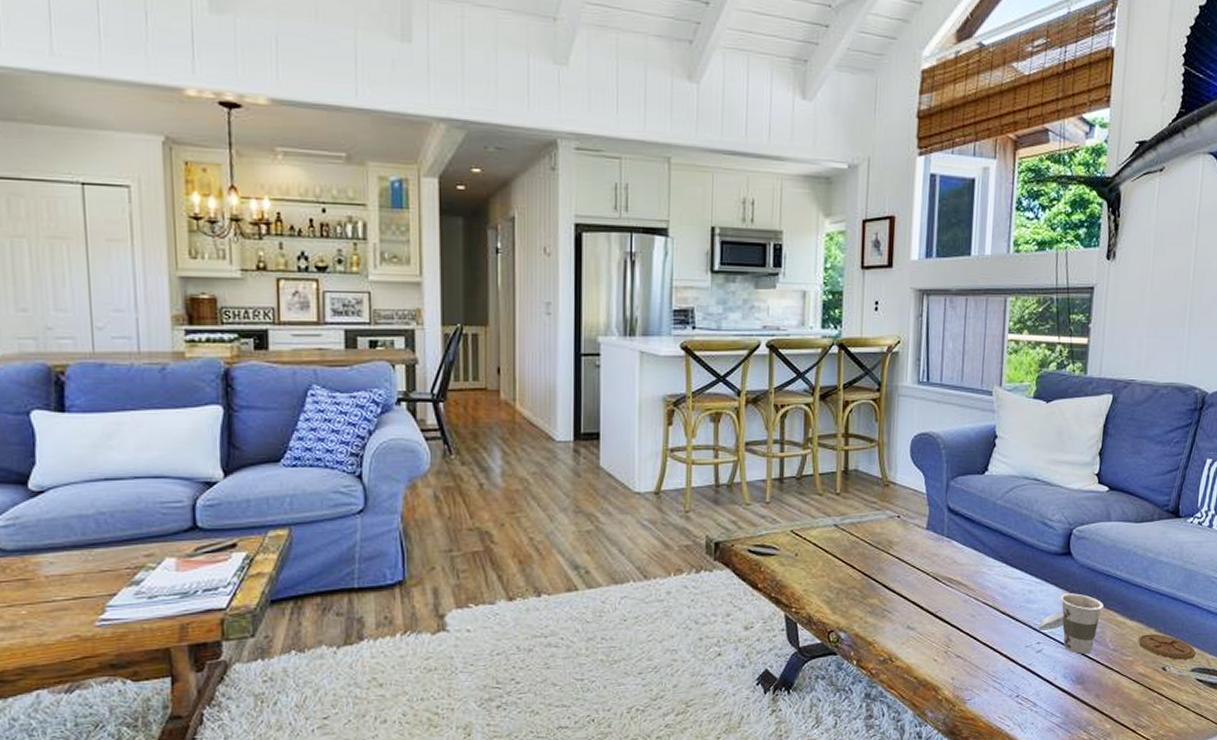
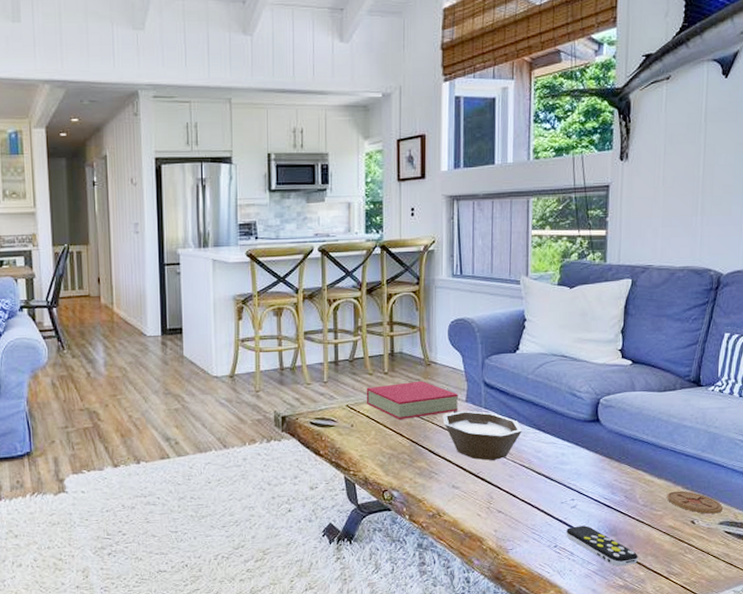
book: none [813,503,919,548] -> present [366,380,459,419]
bowl: none [900,539,988,597] -> present [443,410,523,460]
remote control: none [1029,672,1105,719] -> present [566,525,638,567]
cup: present [1038,593,1104,654] -> none [572,455,632,509]

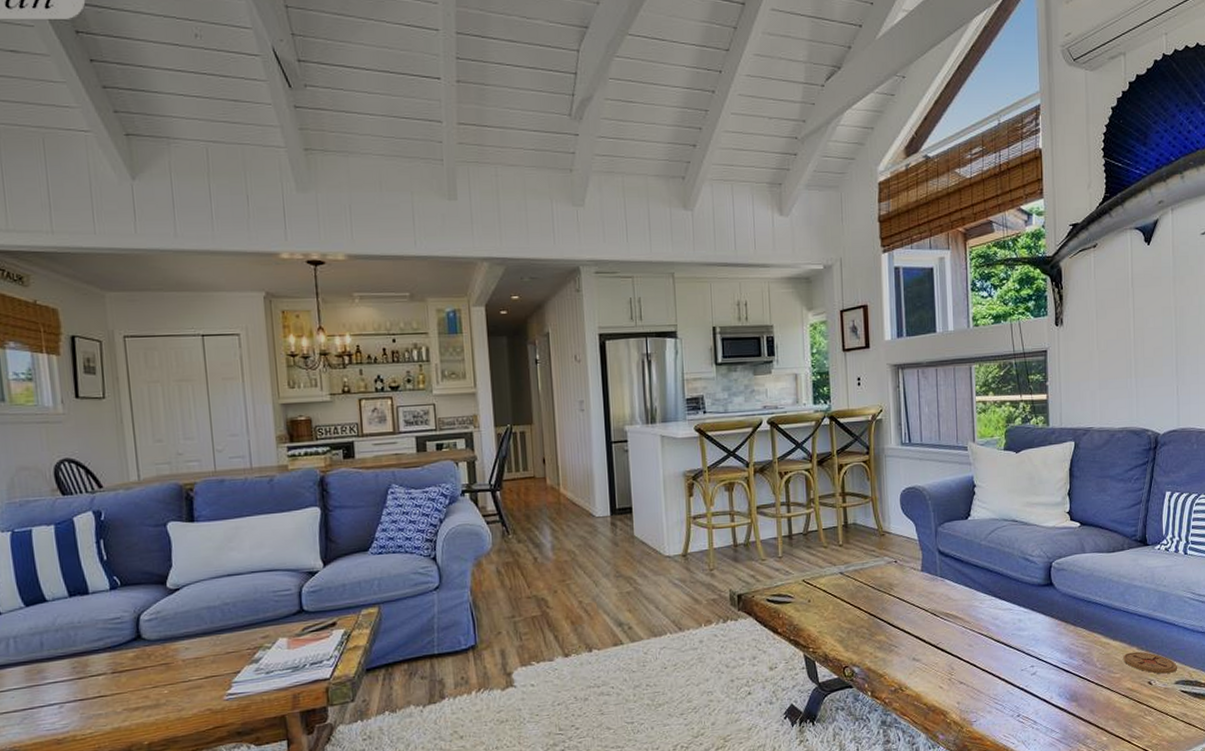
book: present [366,380,459,419] -> none [821,551,915,592]
bowl: present [443,410,523,460] -> none [899,580,979,630]
remote control: present [566,525,638,567] -> none [1028,692,1100,733]

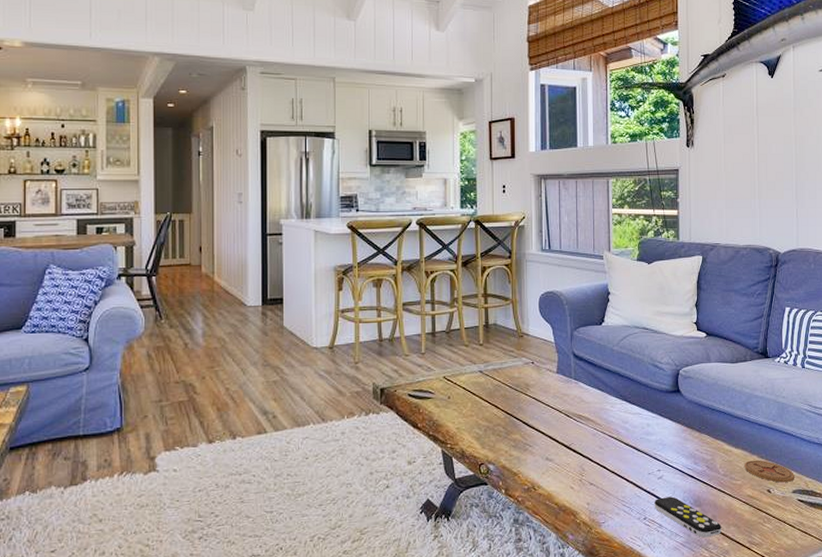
remote control: none [1028,692,1100,733] -> present [654,496,721,538]

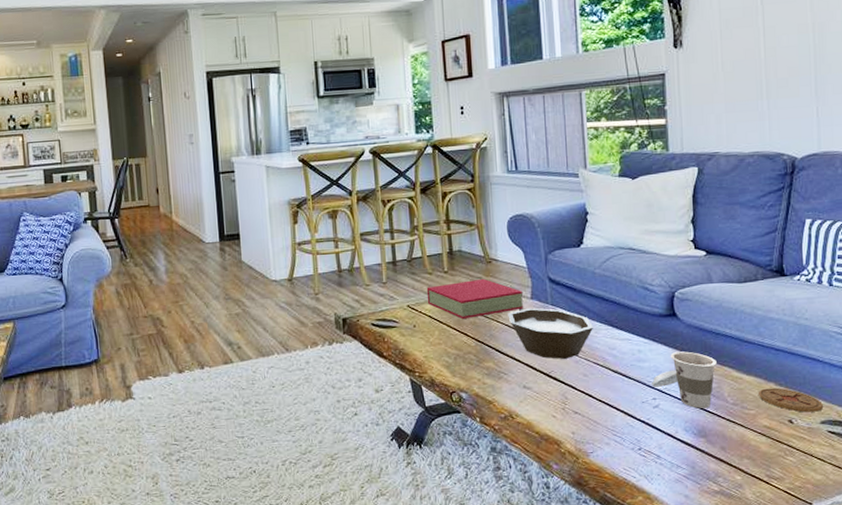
book: none [462,352,550,391] -> present [426,278,524,319]
bowl: none [535,382,611,432] -> present [508,308,594,359]
remote control: present [654,496,721,538] -> none [650,426,733,470]
cup: none [657,425,711,479] -> present [652,351,717,409]

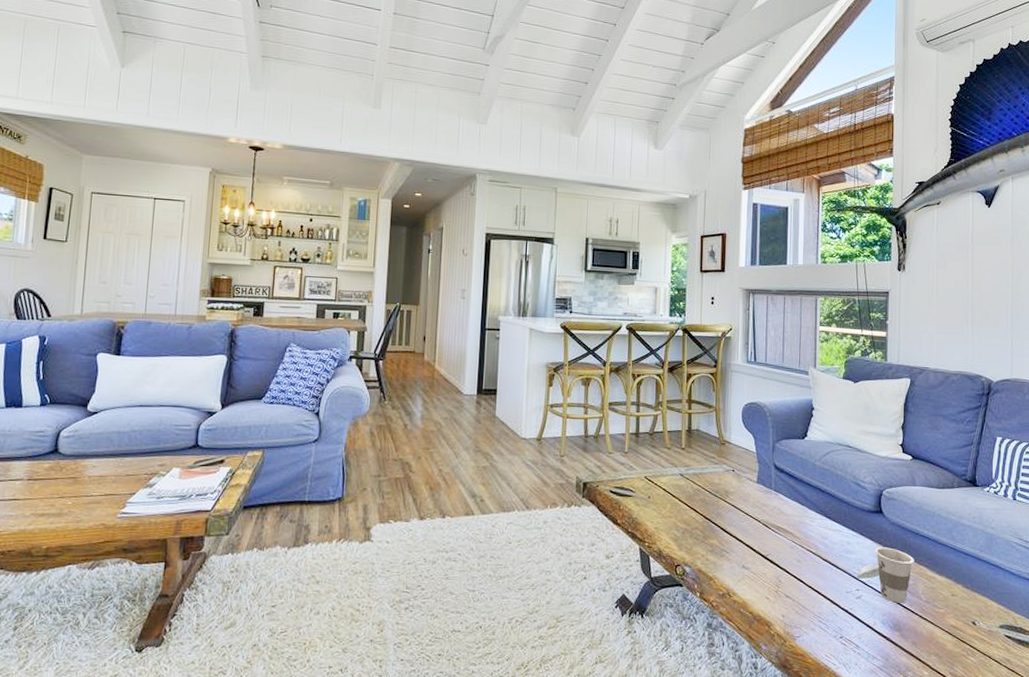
book: present [426,278,524,319] -> none [663,458,751,495]
bowl: present [508,308,594,359] -> none [735,491,810,543]
coaster: present [759,388,823,413] -> none [948,589,1002,616]

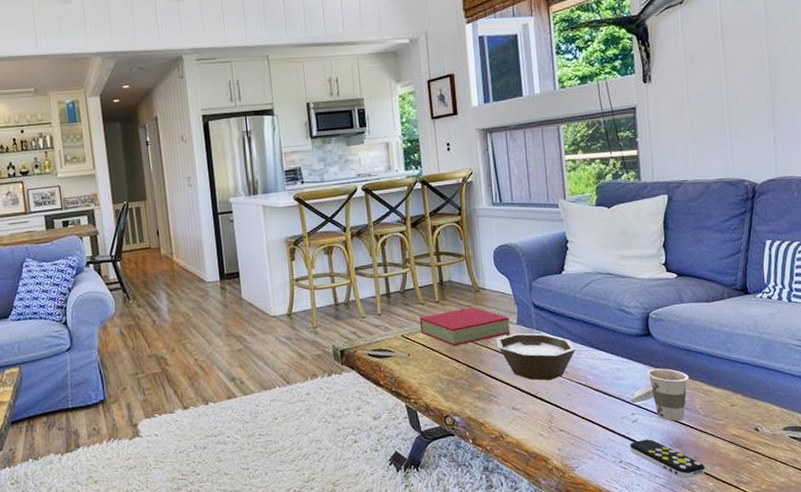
book: none [663,458,751,495] -> present [419,306,511,346]
bowl: none [735,491,810,543] -> present [496,333,576,381]
remote control: none [851,617,922,664] -> present [630,439,705,479]

